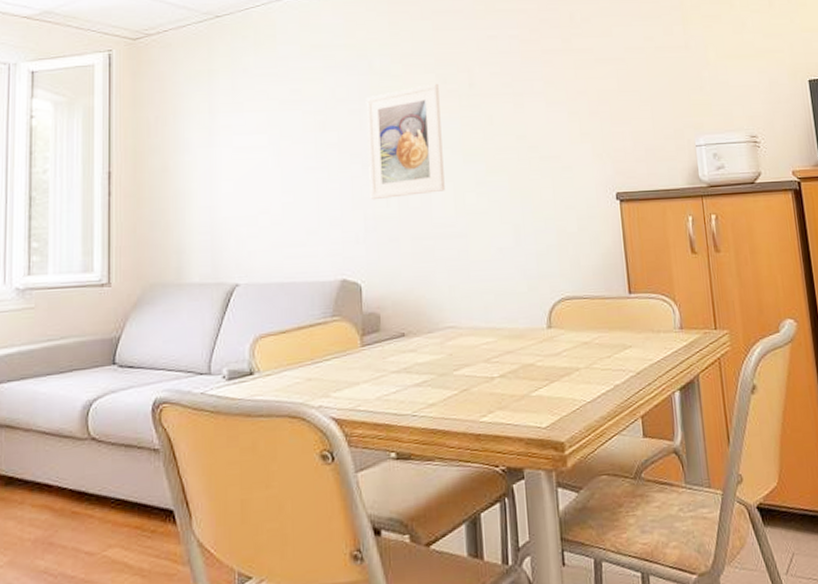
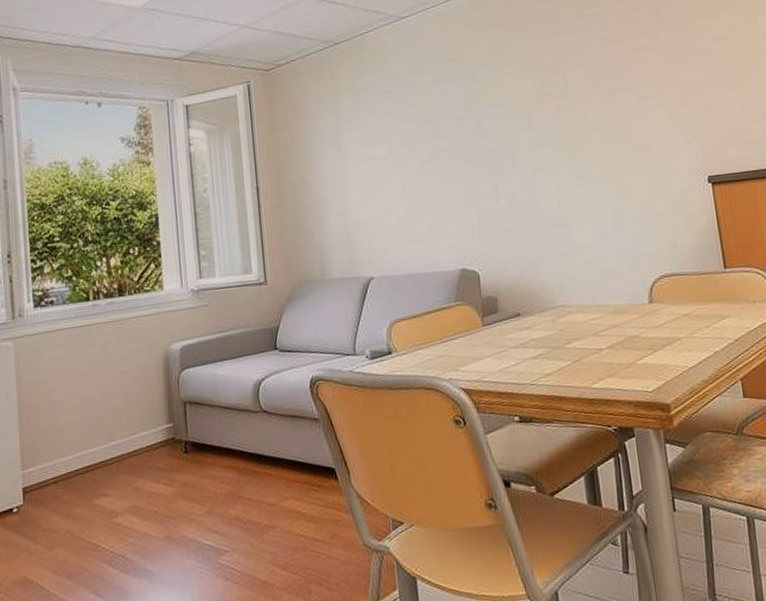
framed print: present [365,83,445,200] -> none [471,87,548,198]

